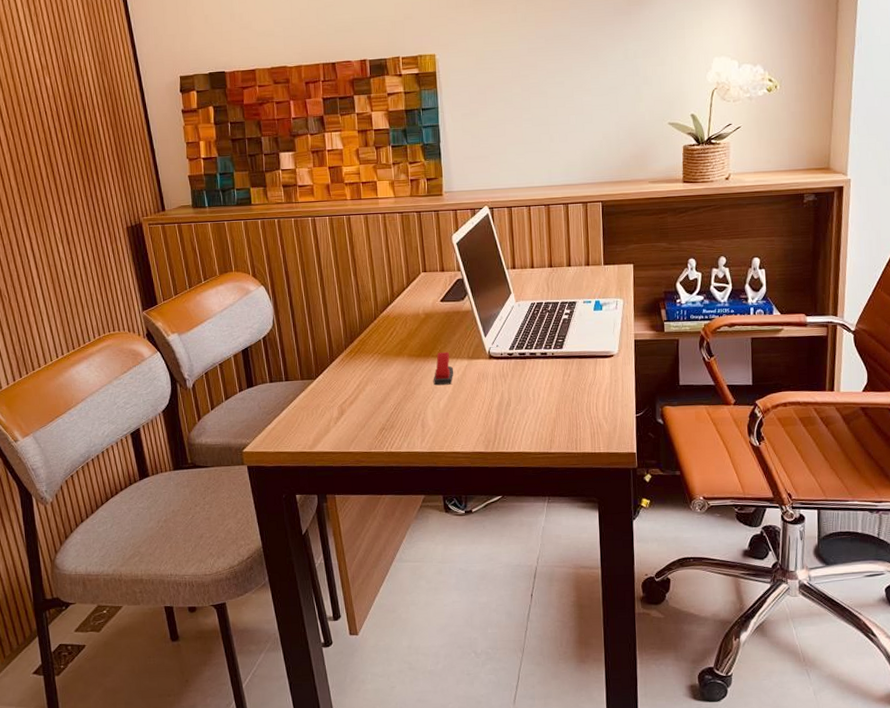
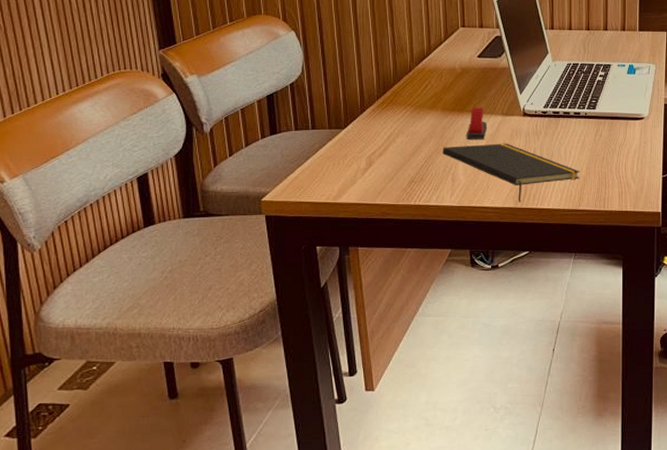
notepad: none [411,387,550,447] -> present [443,143,580,203]

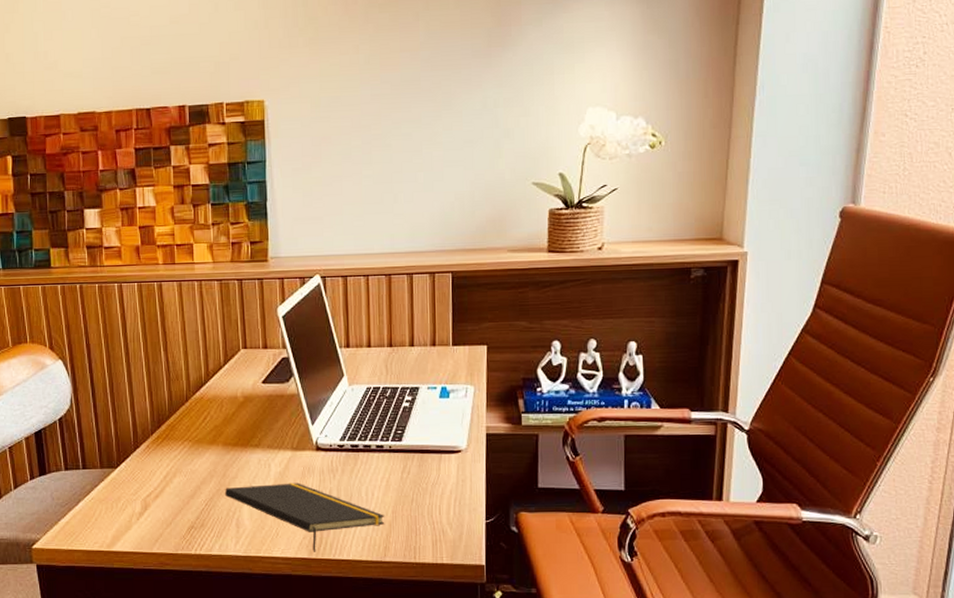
stapler: present [466,107,488,140] -> none [251,441,275,480]

